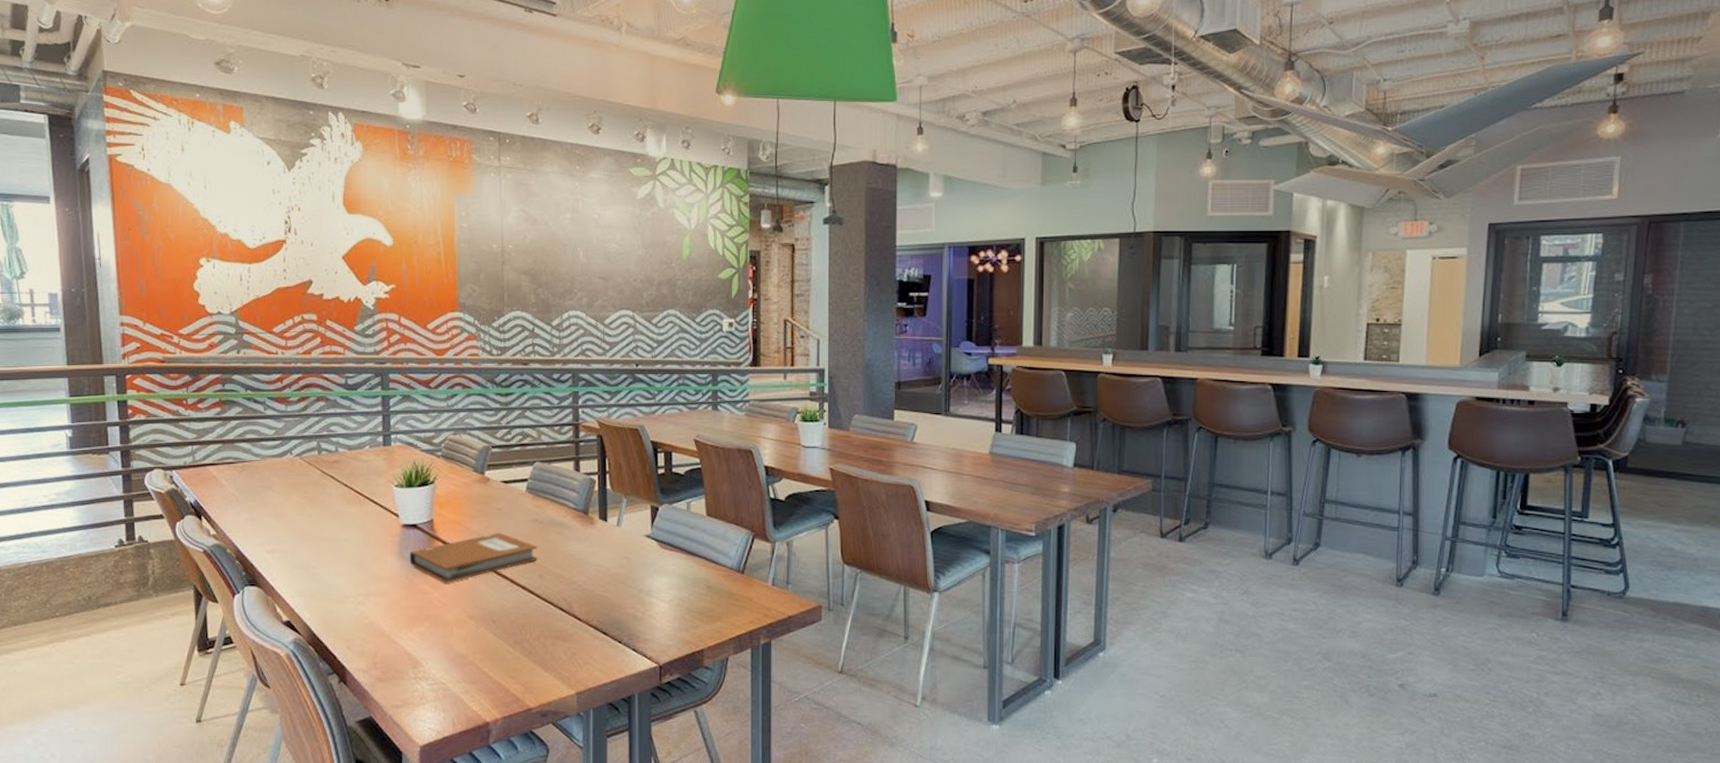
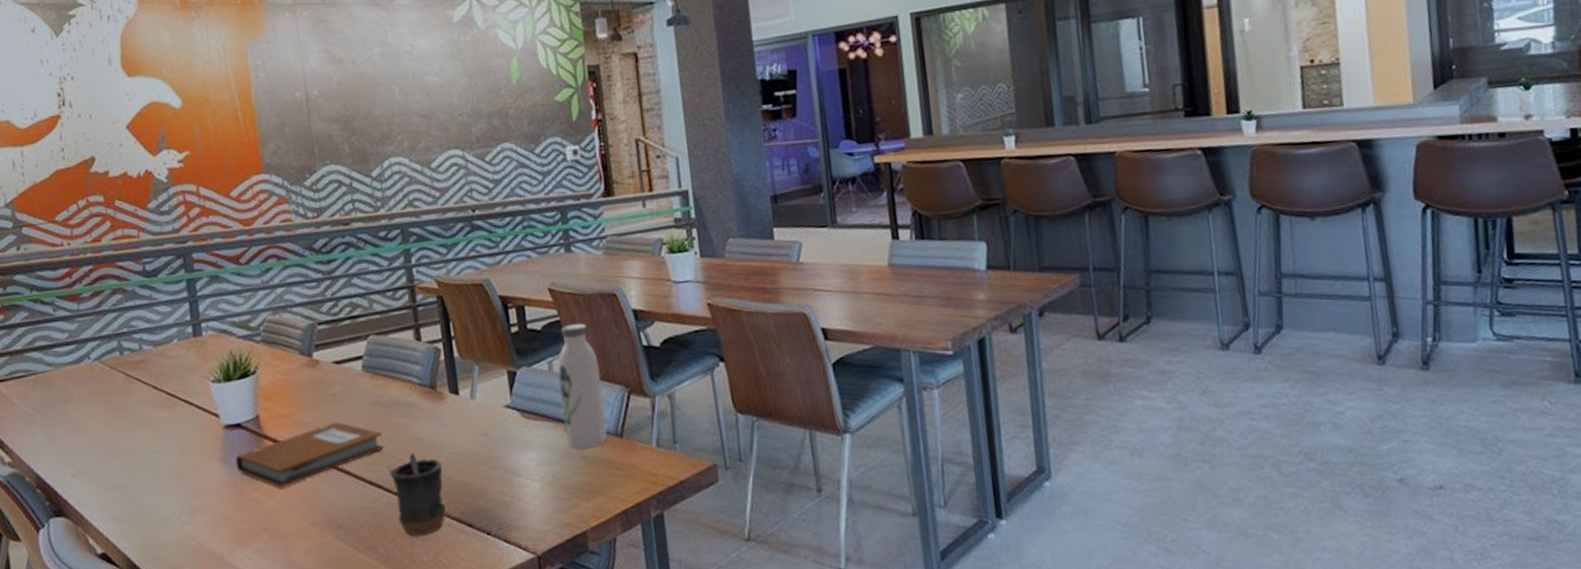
mug: none [540,566,587,637] -> present [388,452,446,536]
water bottle: none [694,472,731,580] -> present [557,323,607,450]

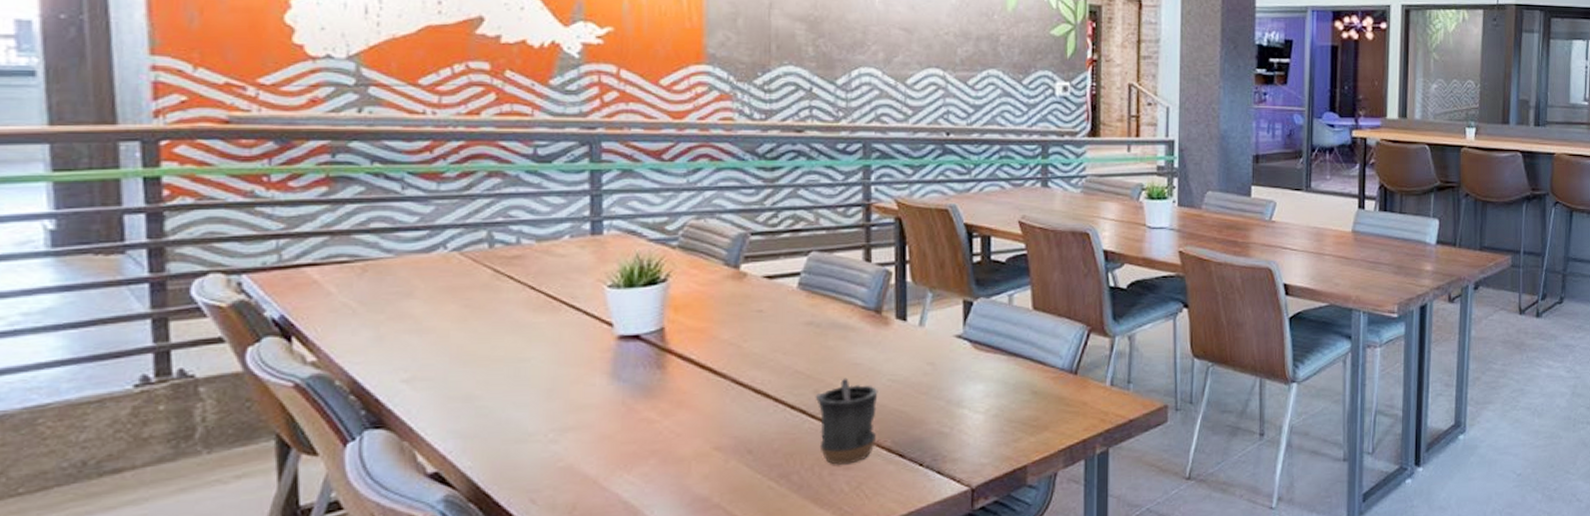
notebook: present [235,421,384,488] -> none [627,340,813,408]
water bottle: present [557,323,607,450] -> none [1017,258,1063,384]

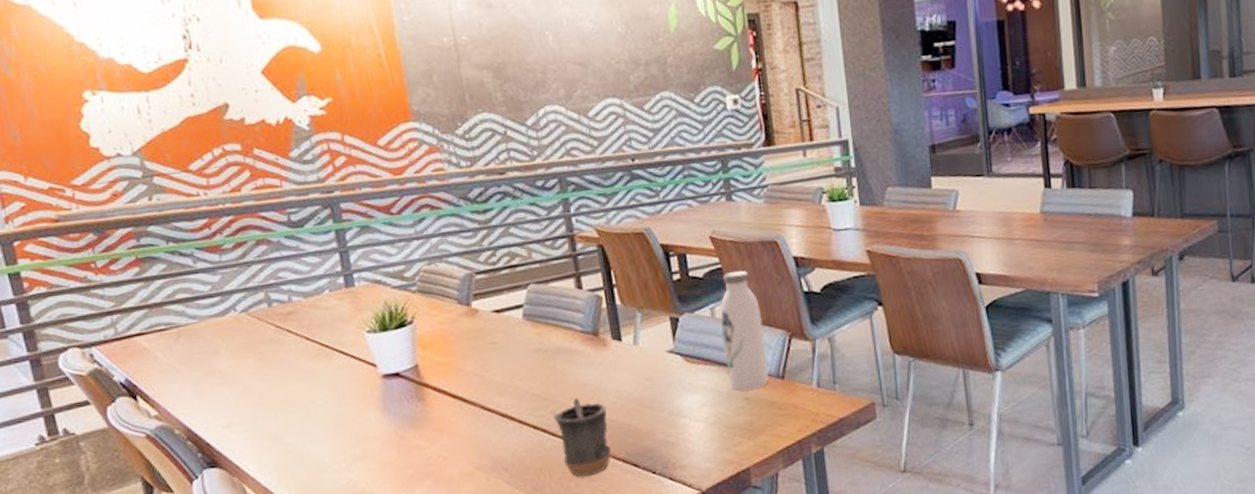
water bottle: none [1017,258,1063,384] -> present [719,270,769,392]

